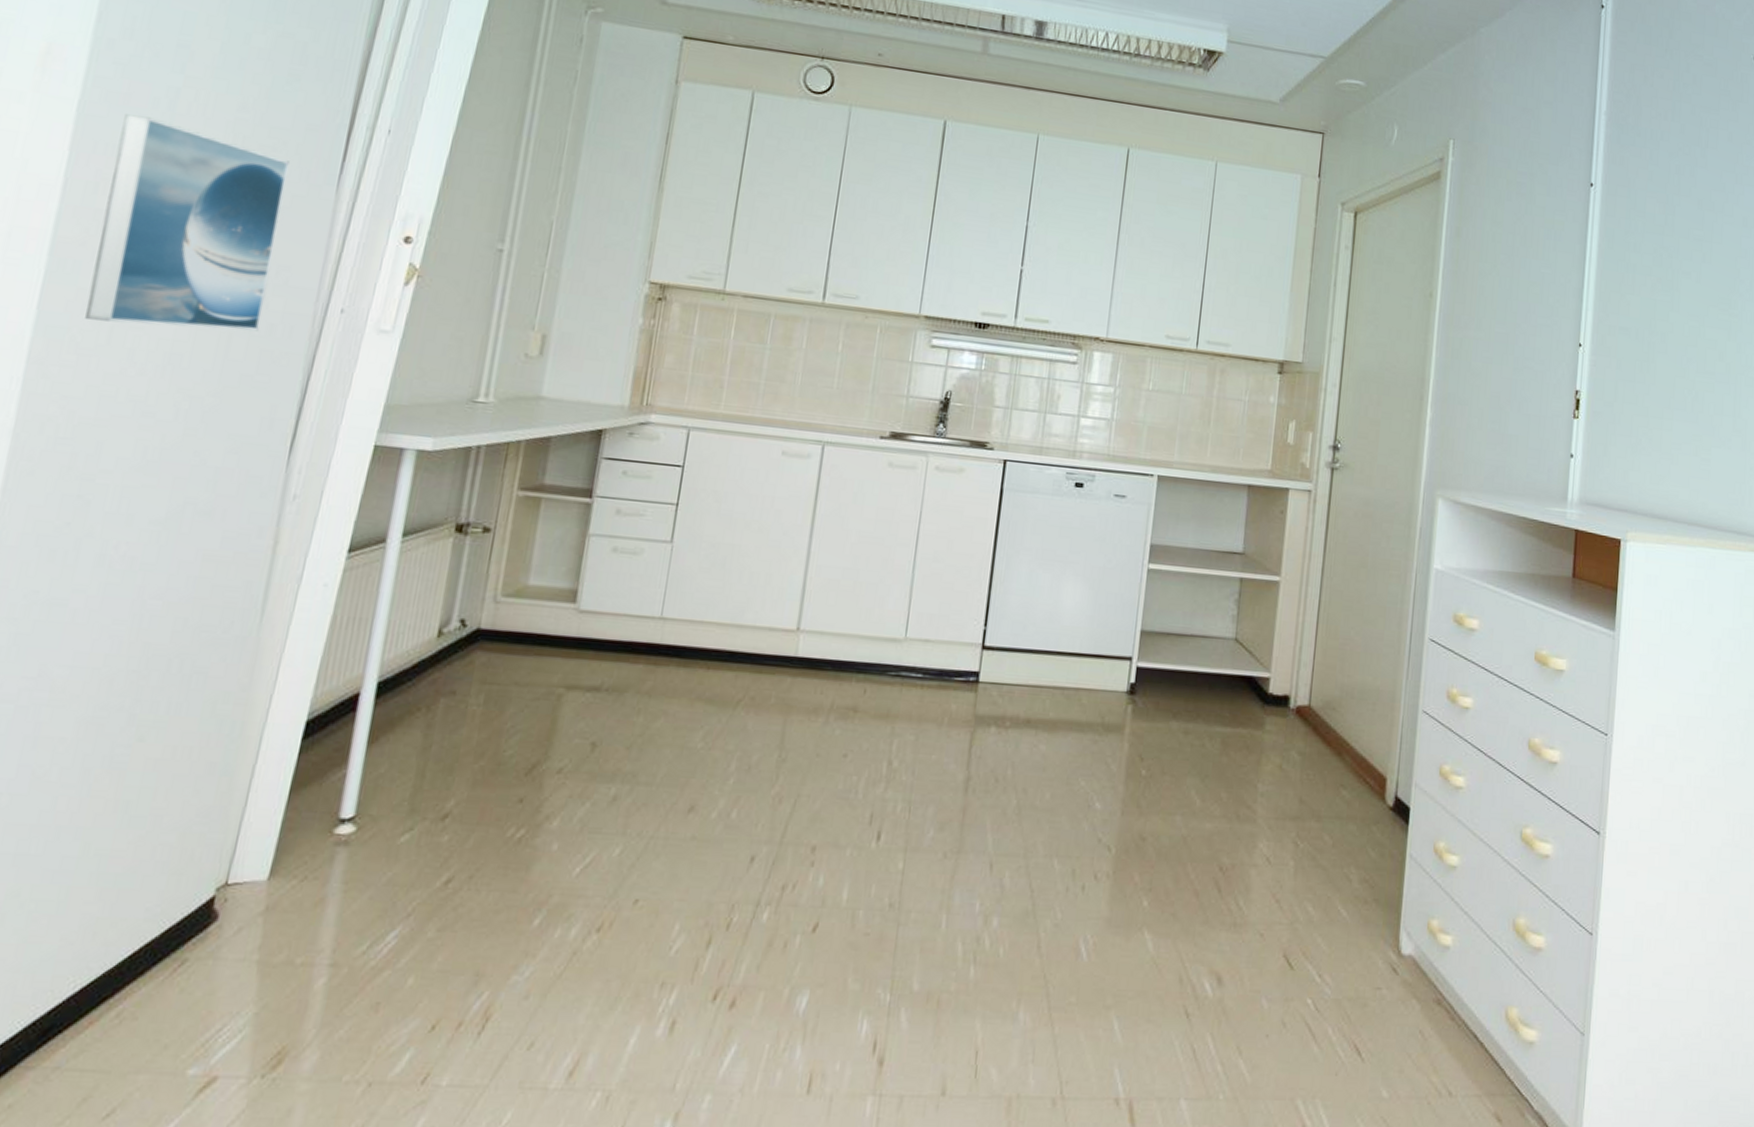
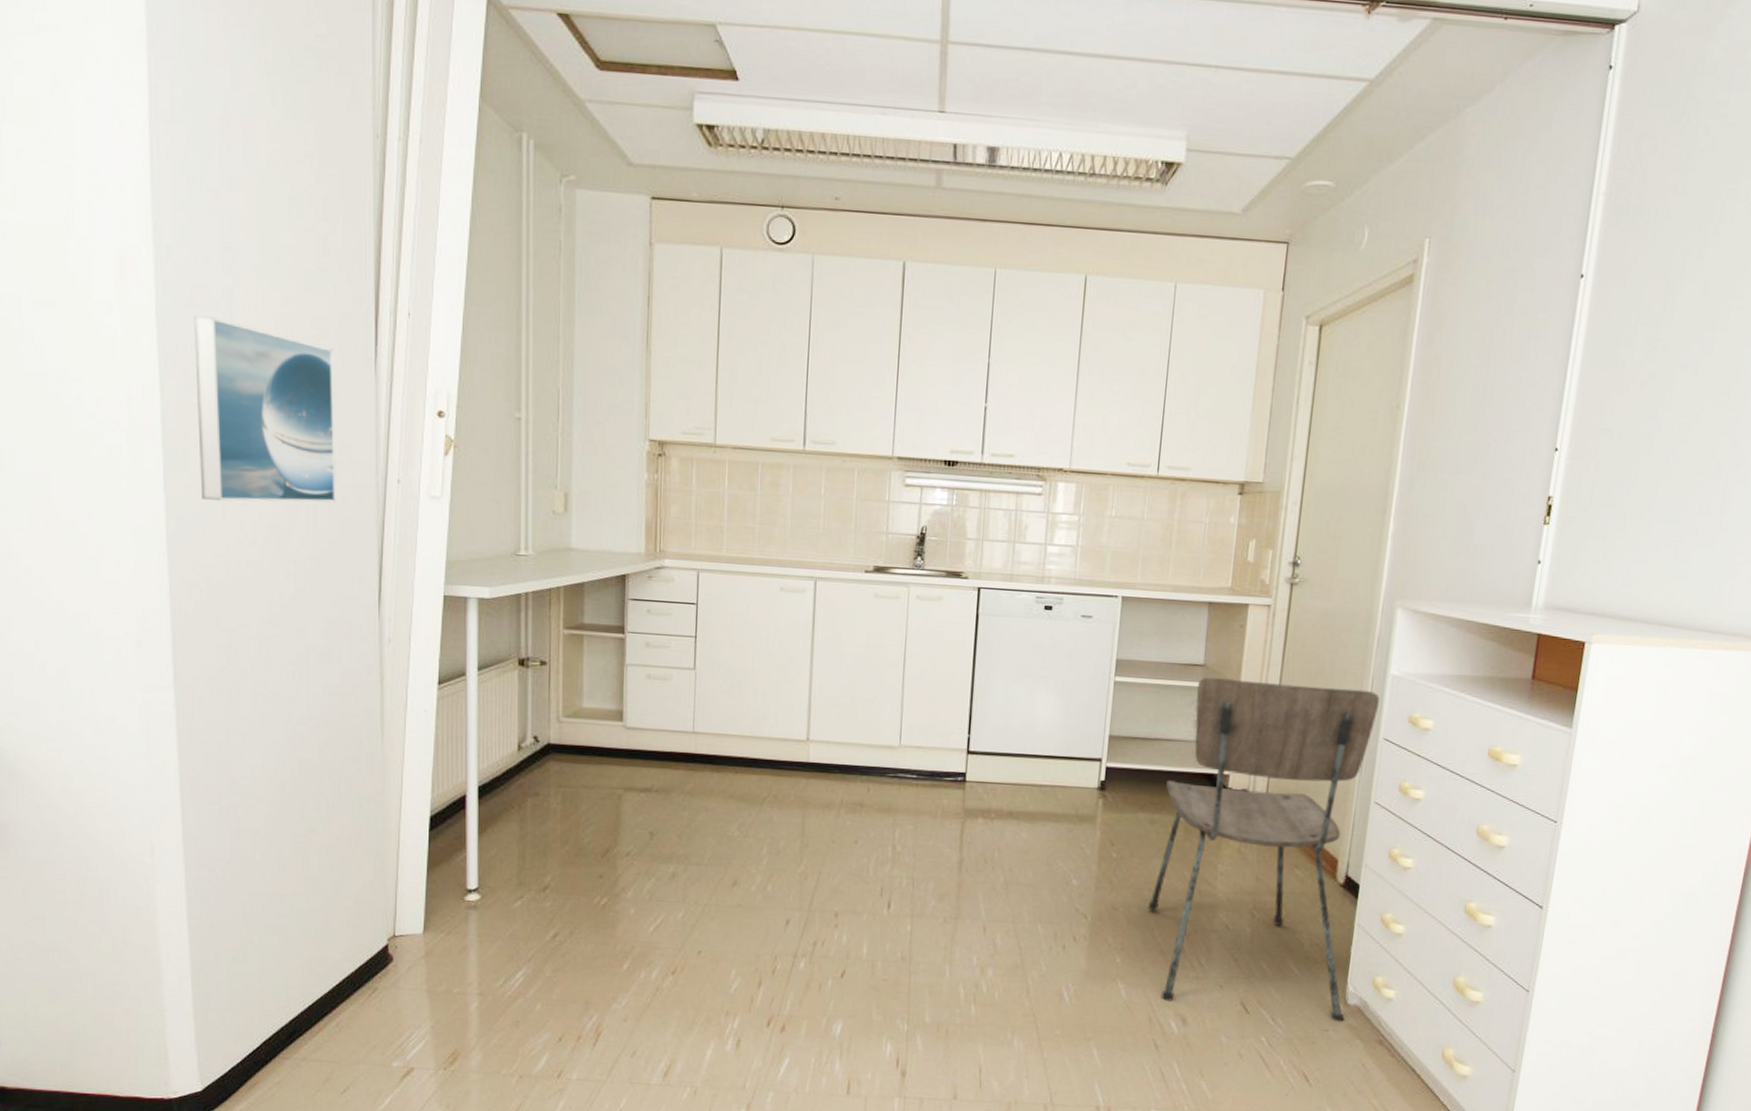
dining chair: none [1180,565,1424,977] -> present [1147,676,1380,1022]

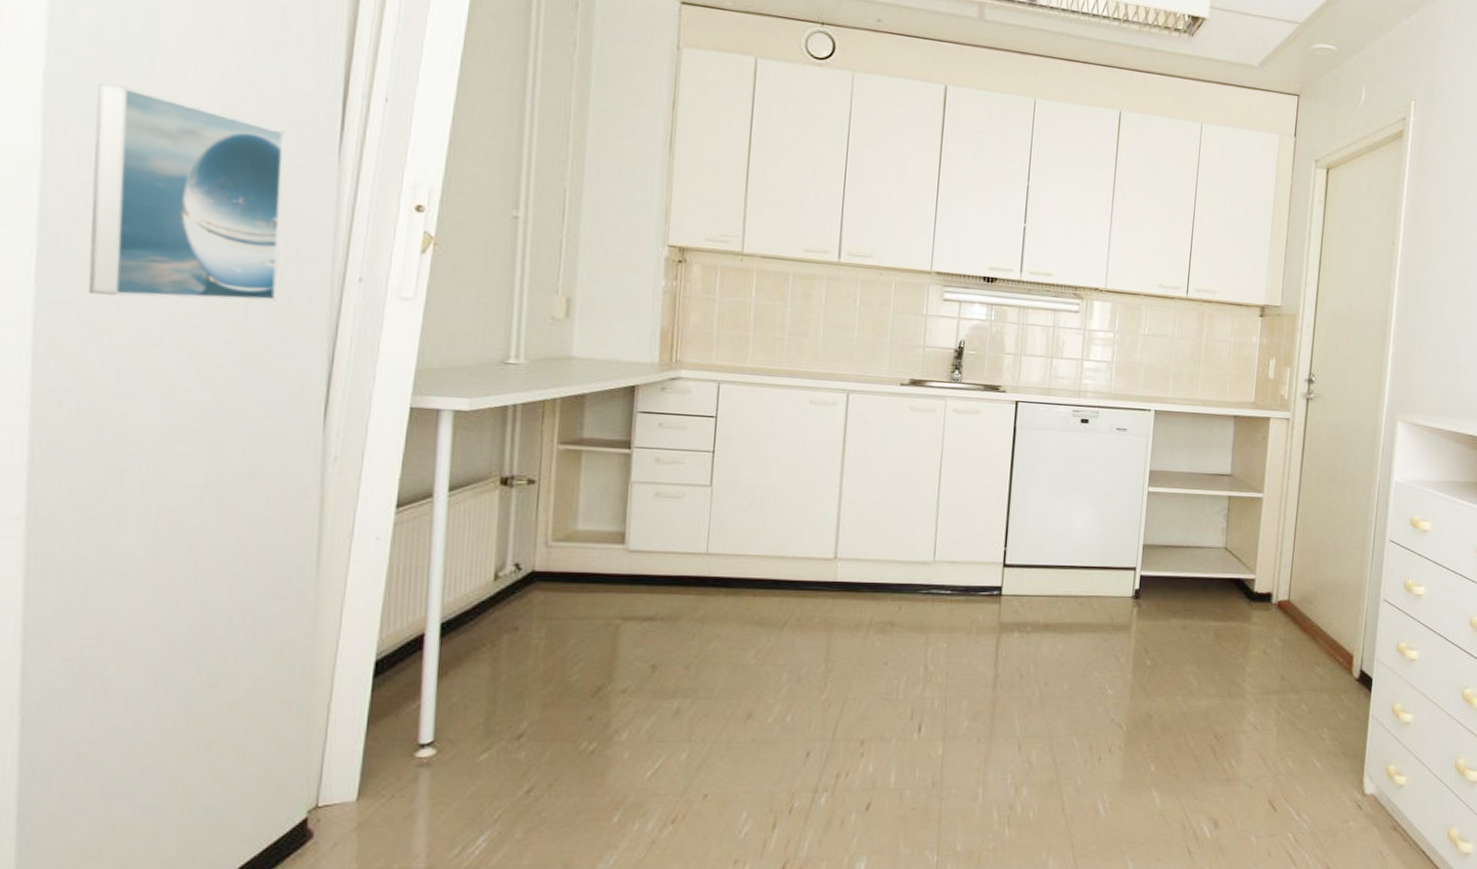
dining chair: present [1147,676,1380,1022] -> none [1180,485,1386,812]

